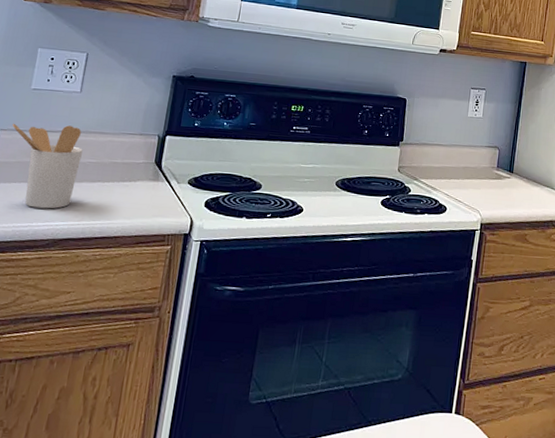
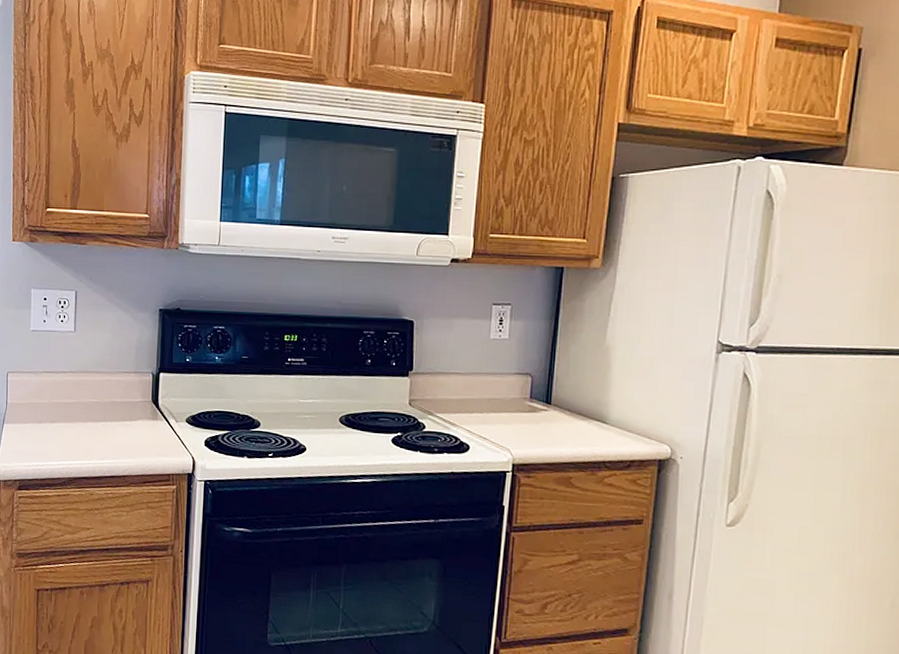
utensil holder: present [12,123,83,209] -> none [19,365,84,449]

